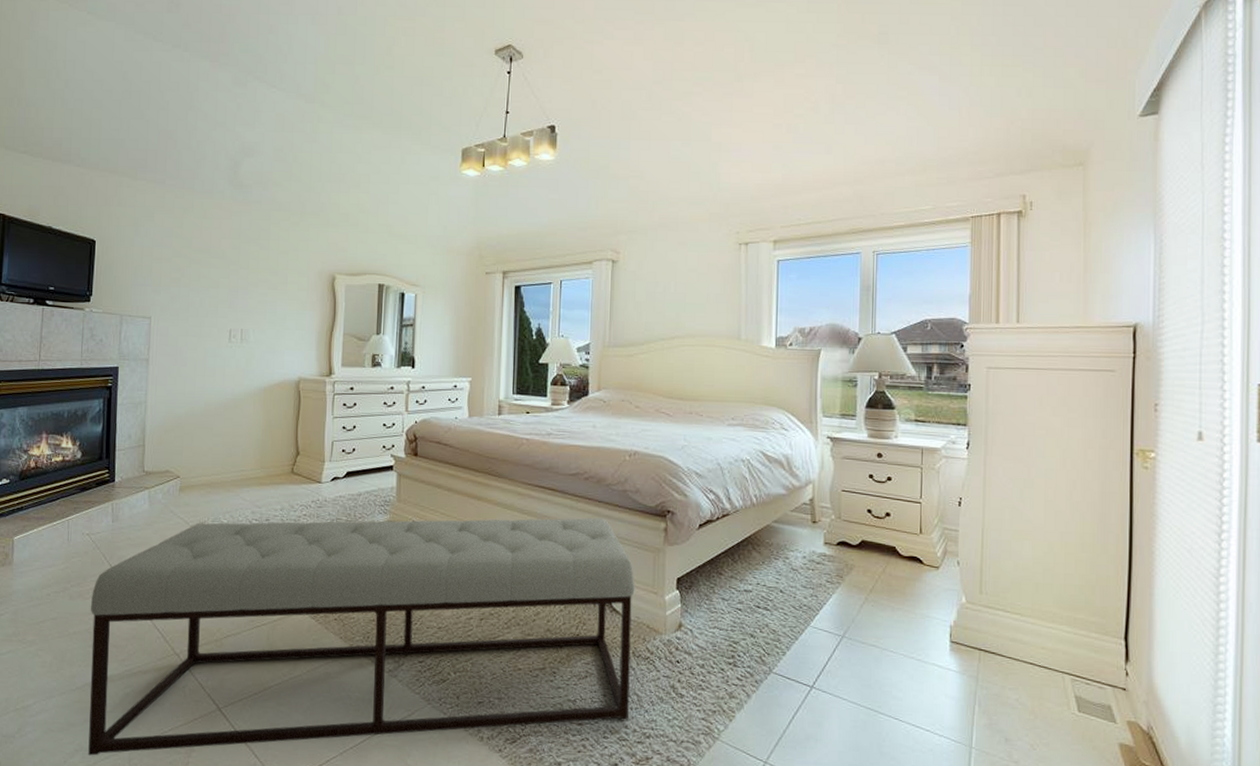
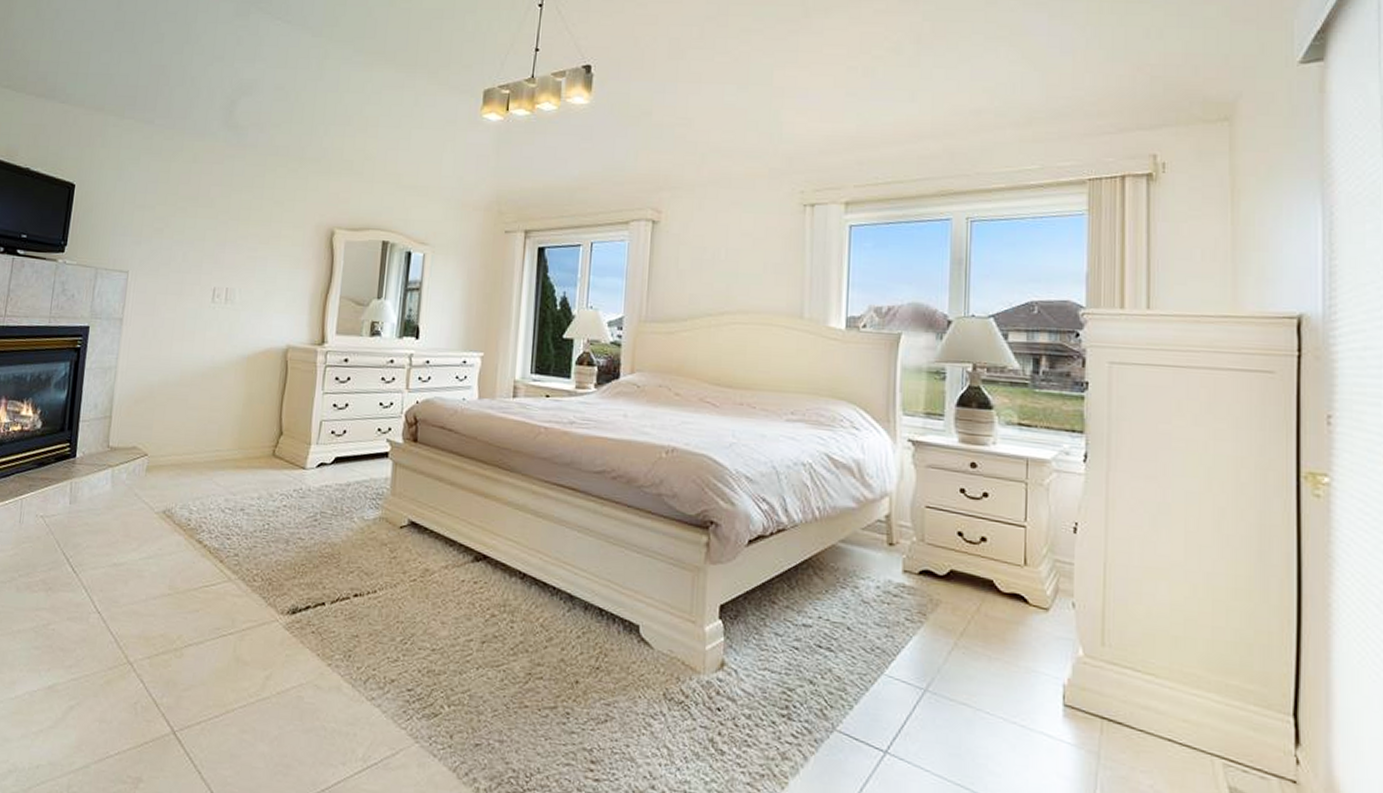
bench: present [88,517,635,756] -> none [22,509,669,779]

